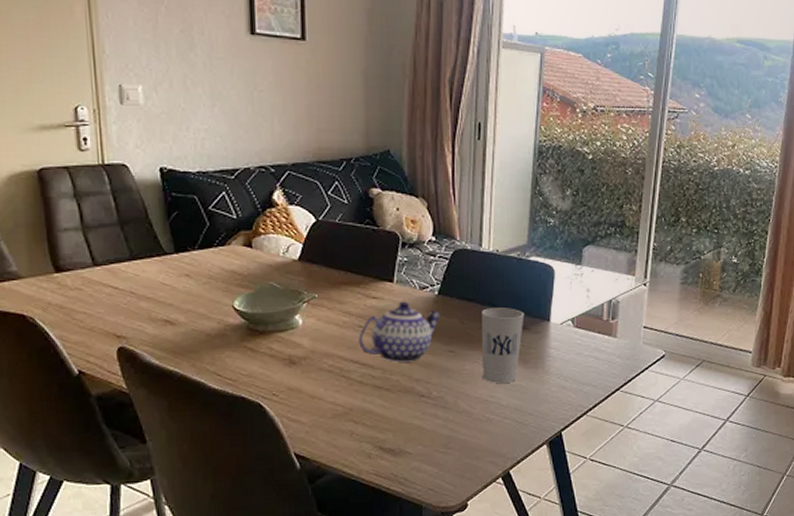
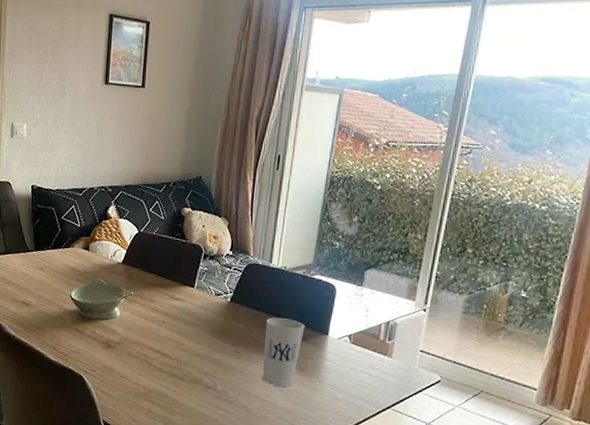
teapot: present [359,301,440,363] -> none [161,304,230,357]

